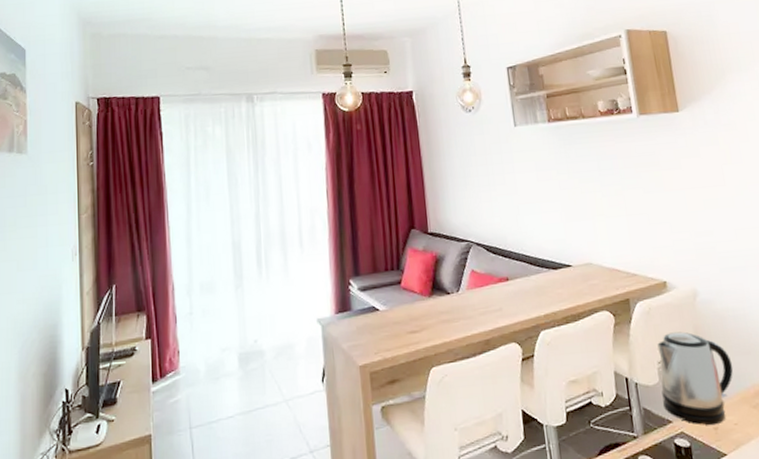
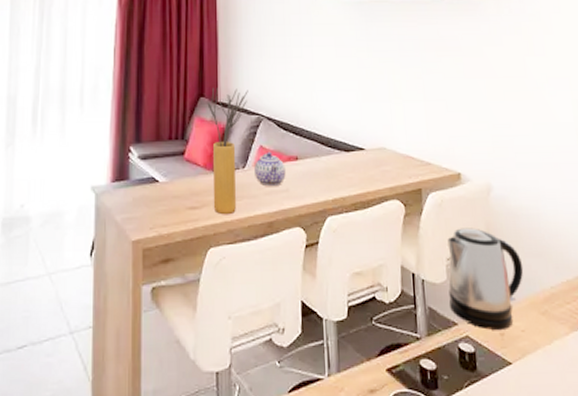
vase: none [418,218,456,336] -> present [207,87,248,215]
teapot: none [468,275,498,308] -> present [255,151,286,187]

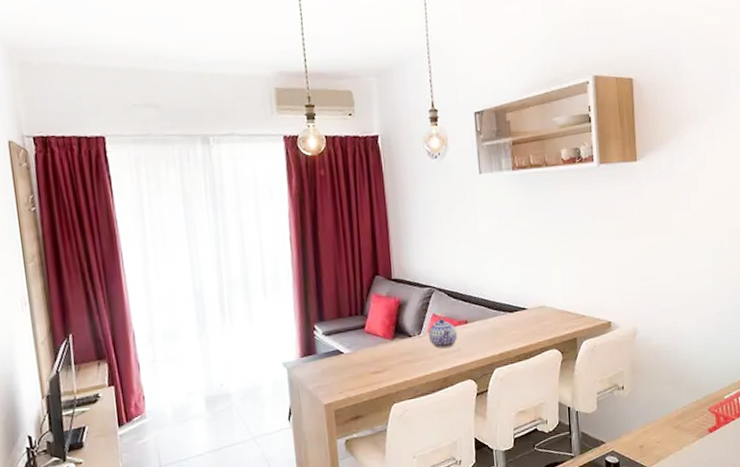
vase: present [207,87,248,215] -> none [382,265,420,376]
kettle: present [447,228,524,330] -> none [598,366,662,445]

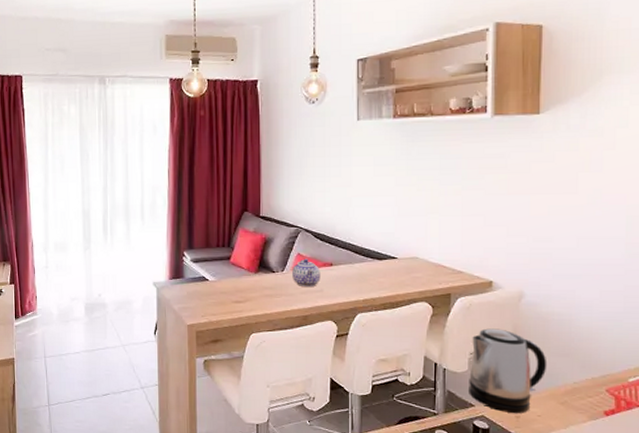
kettle: none [598,366,662,445] -> present [467,328,547,413]

